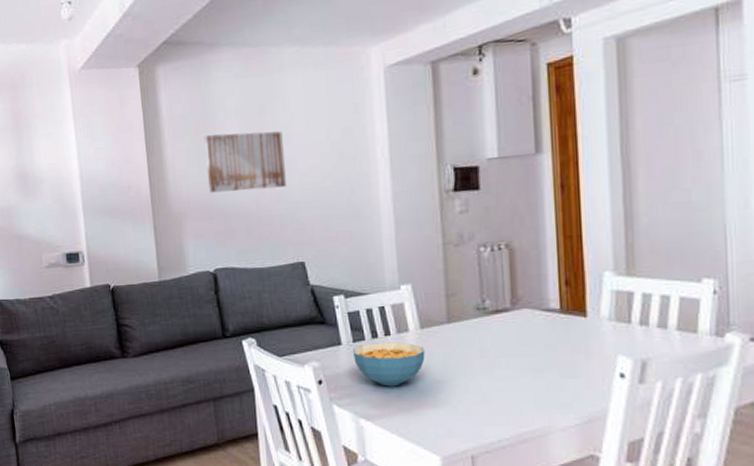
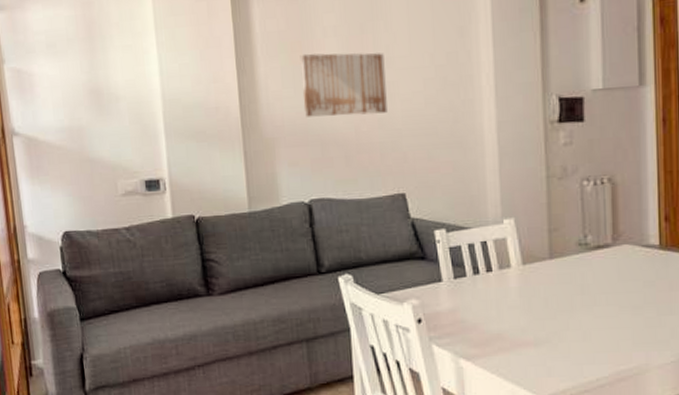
cereal bowl: present [352,342,425,387] -> none [453,278,527,325]

